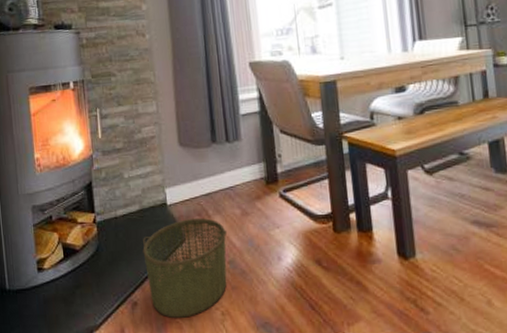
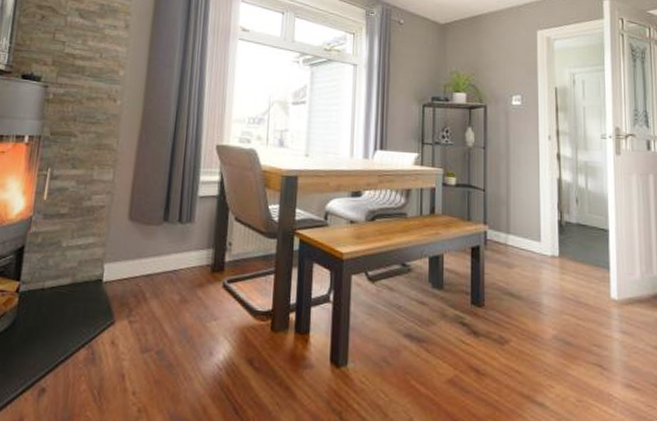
basket: present [142,218,227,318] -> none [62,300,161,412]

